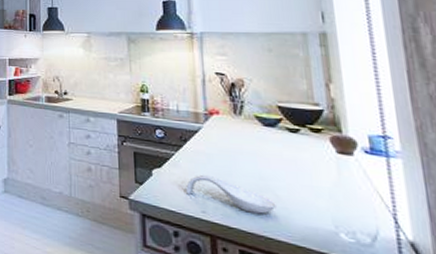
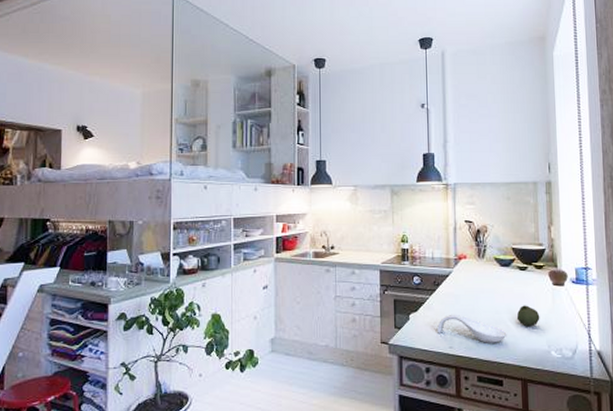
fruit: none [288,173,321,200] -> present [516,305,540,327]

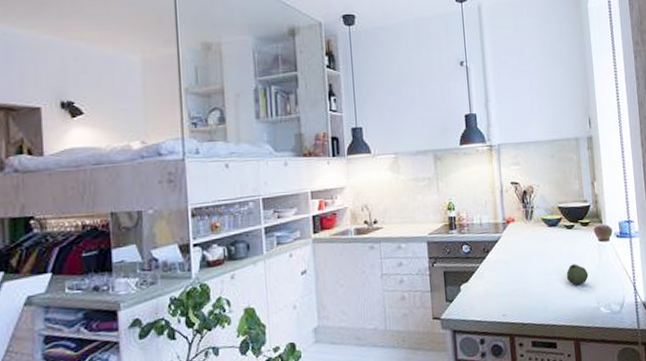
spoon rest: present [436,314,507,343] -> none [489,280,558,307]

